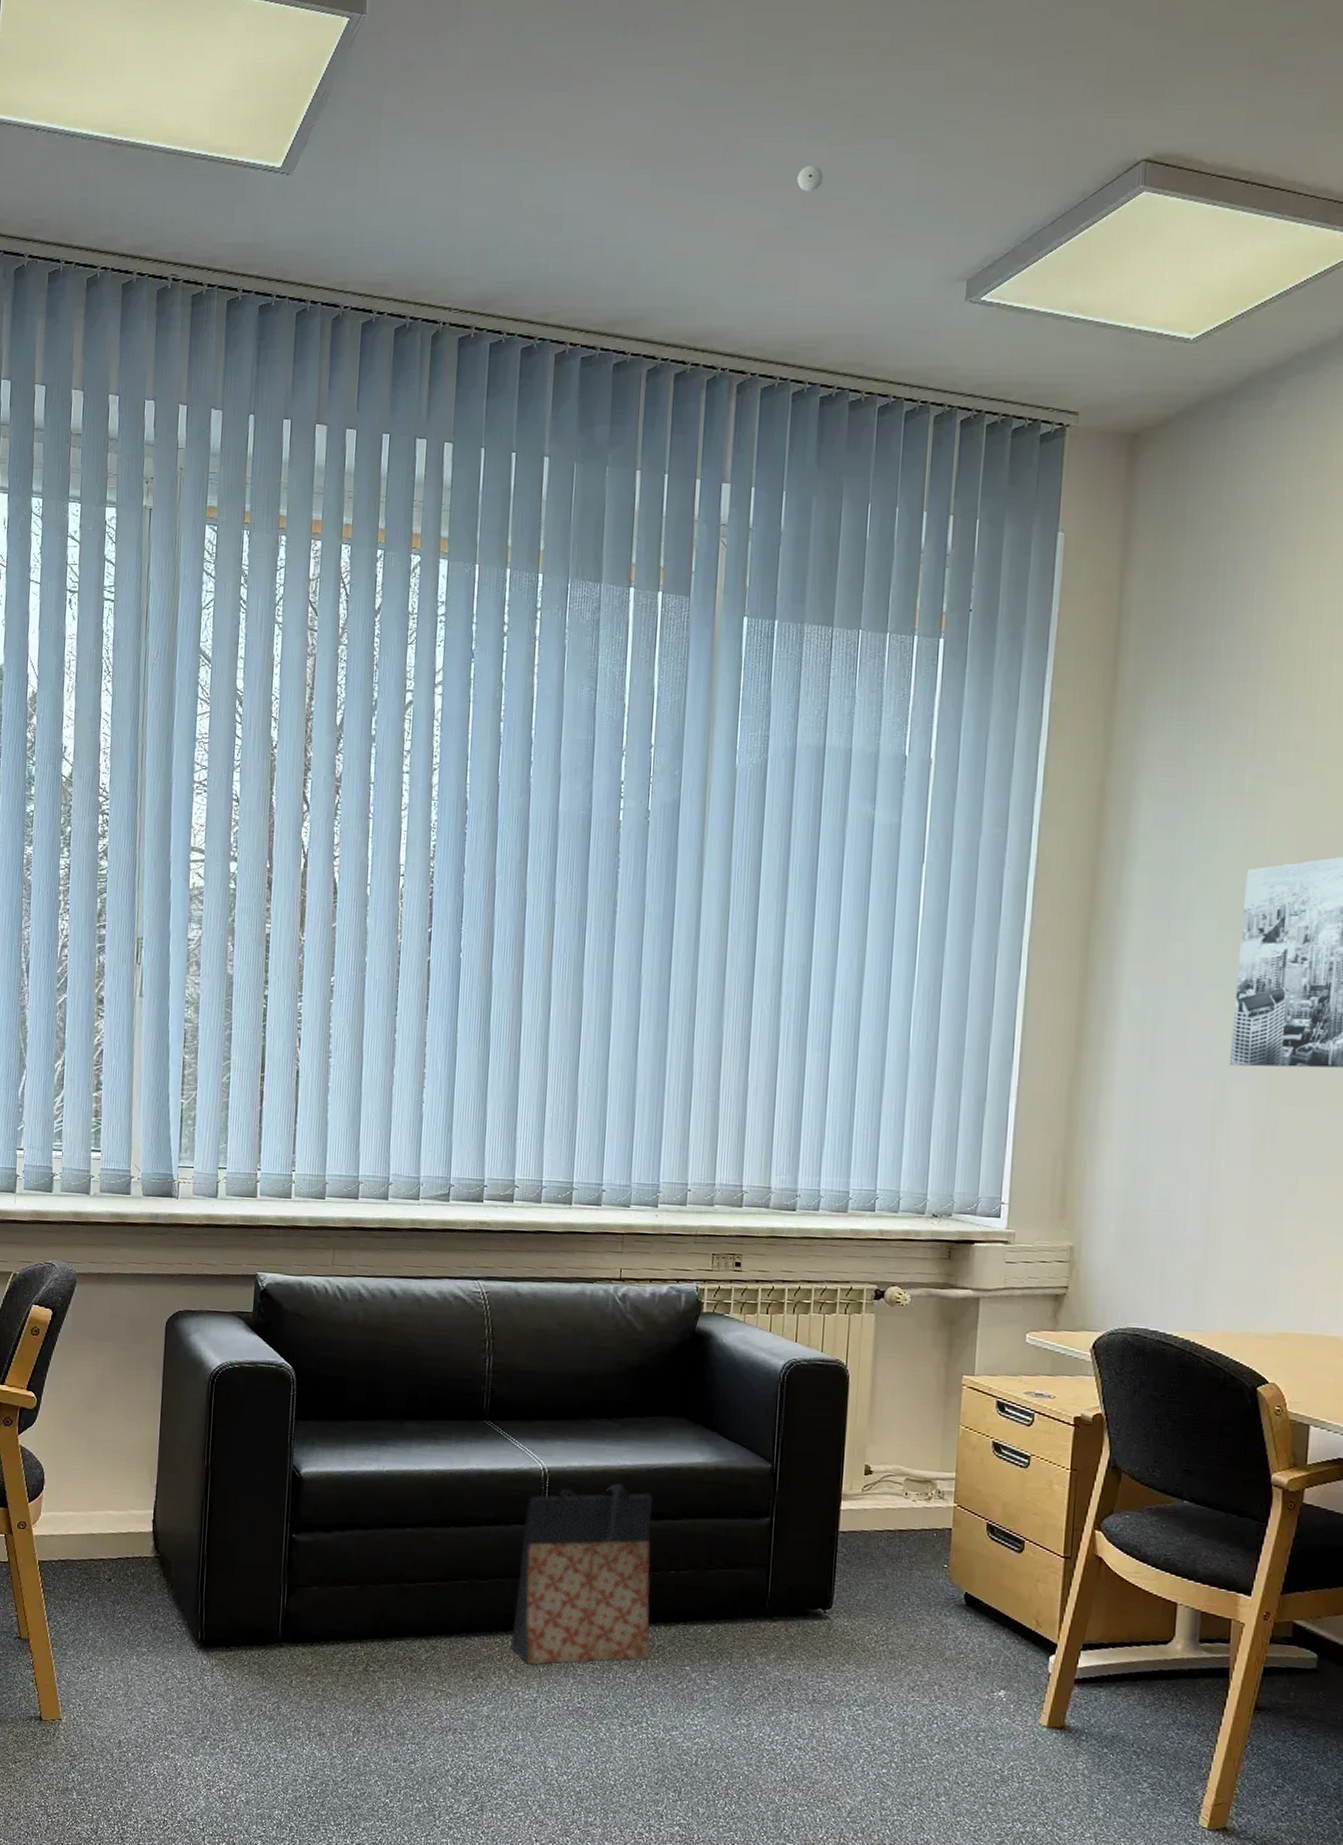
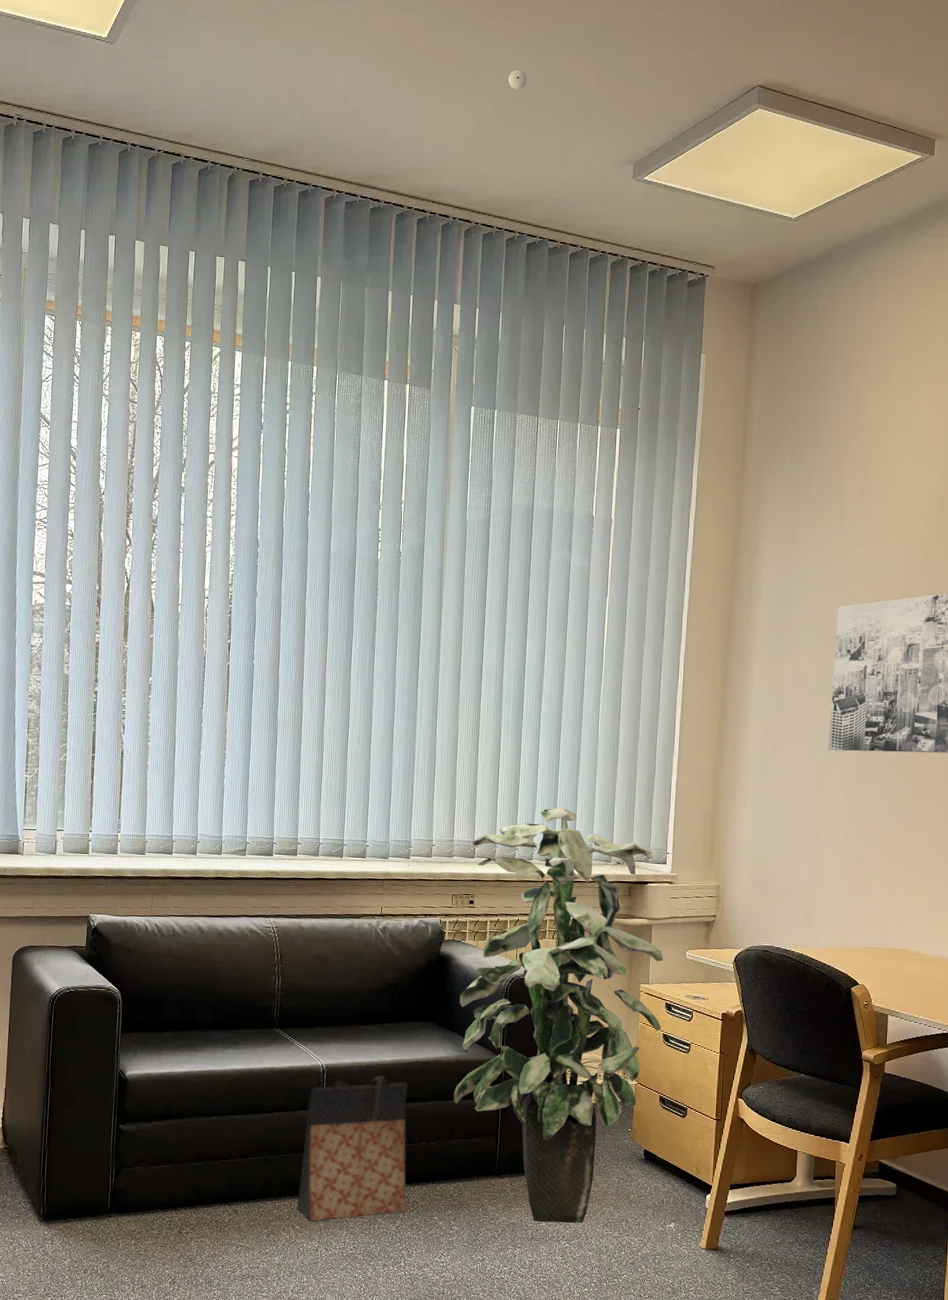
indoor plant: none [711,1142,994,1685] -> present [453,807,663,1224]

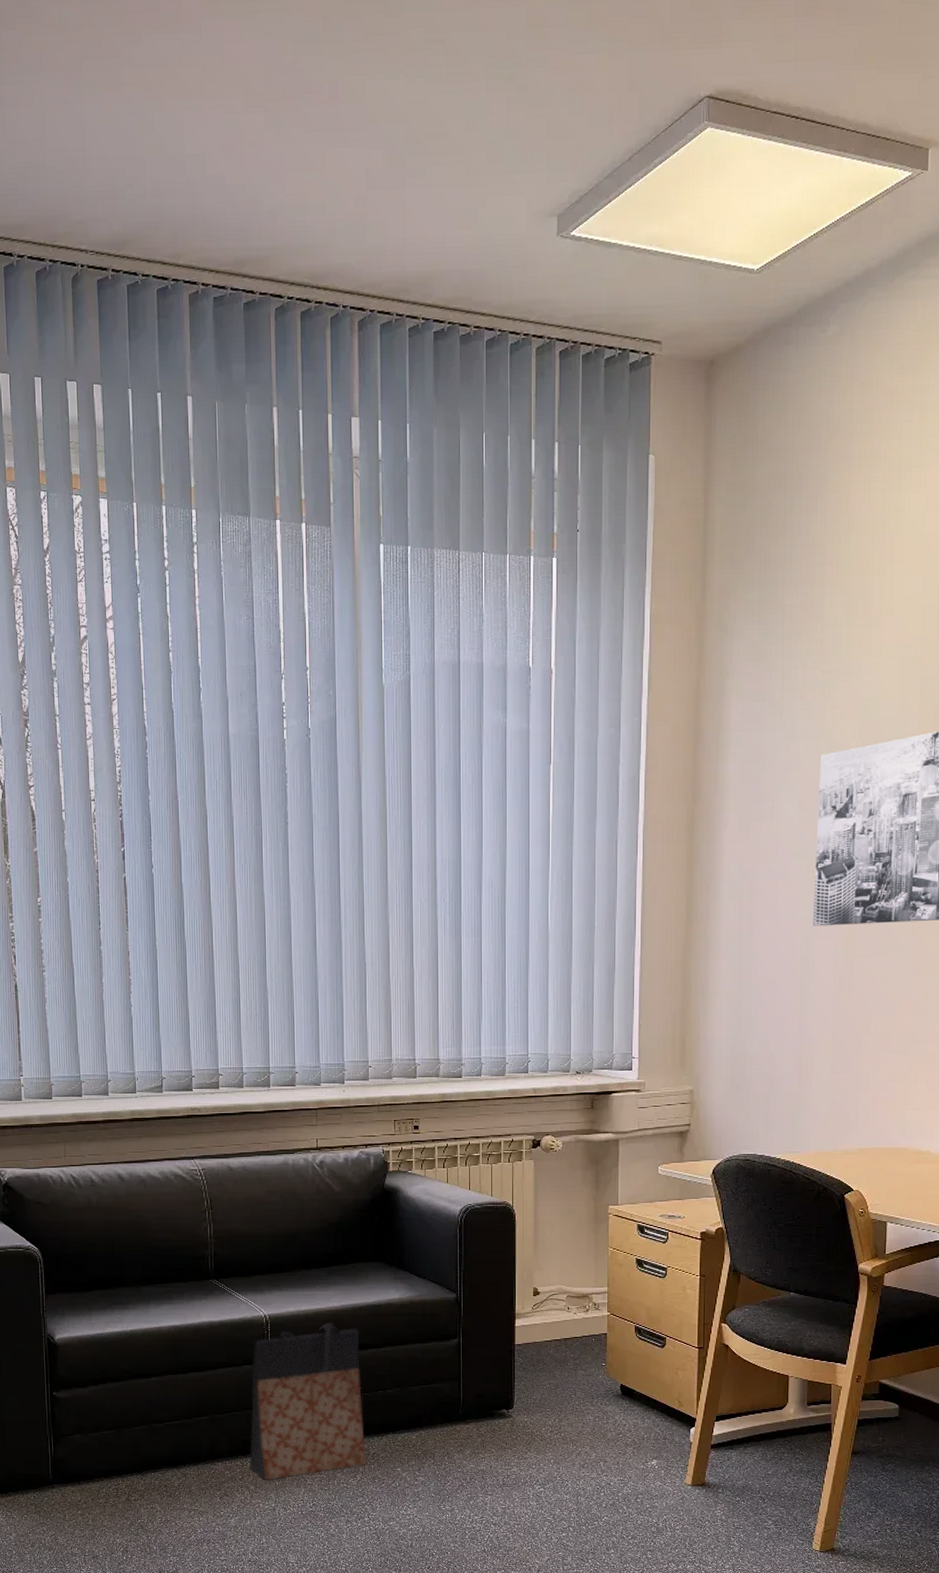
indoor plant: present [453,807,663,1224] -> none [409,1014,634,1467]
smoke detector: present [508,69,528,90] -> none [399,102,423,130]

